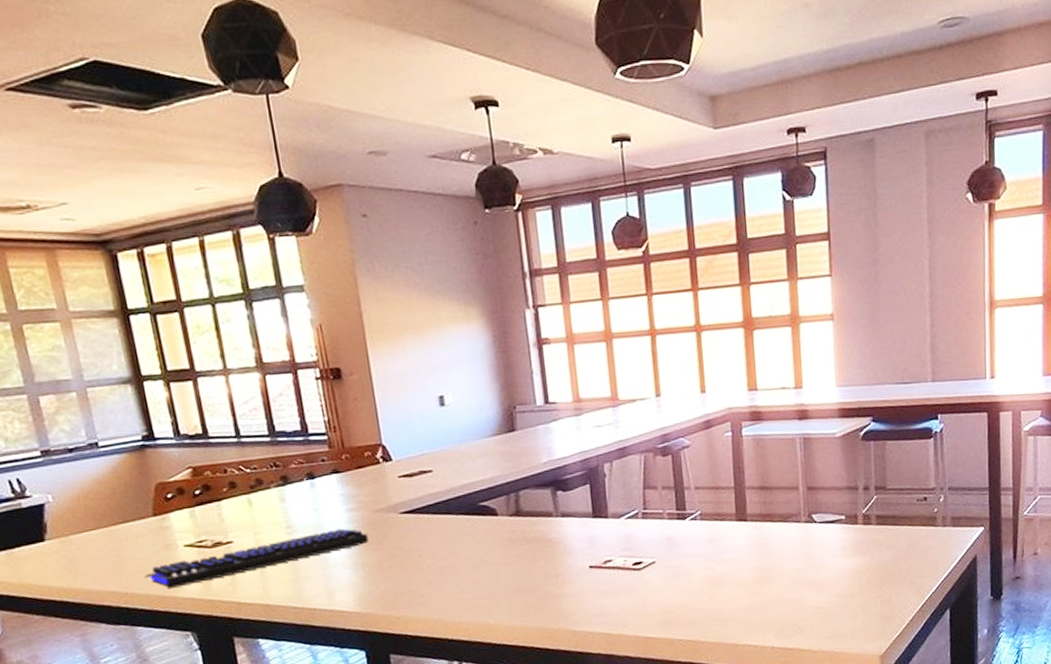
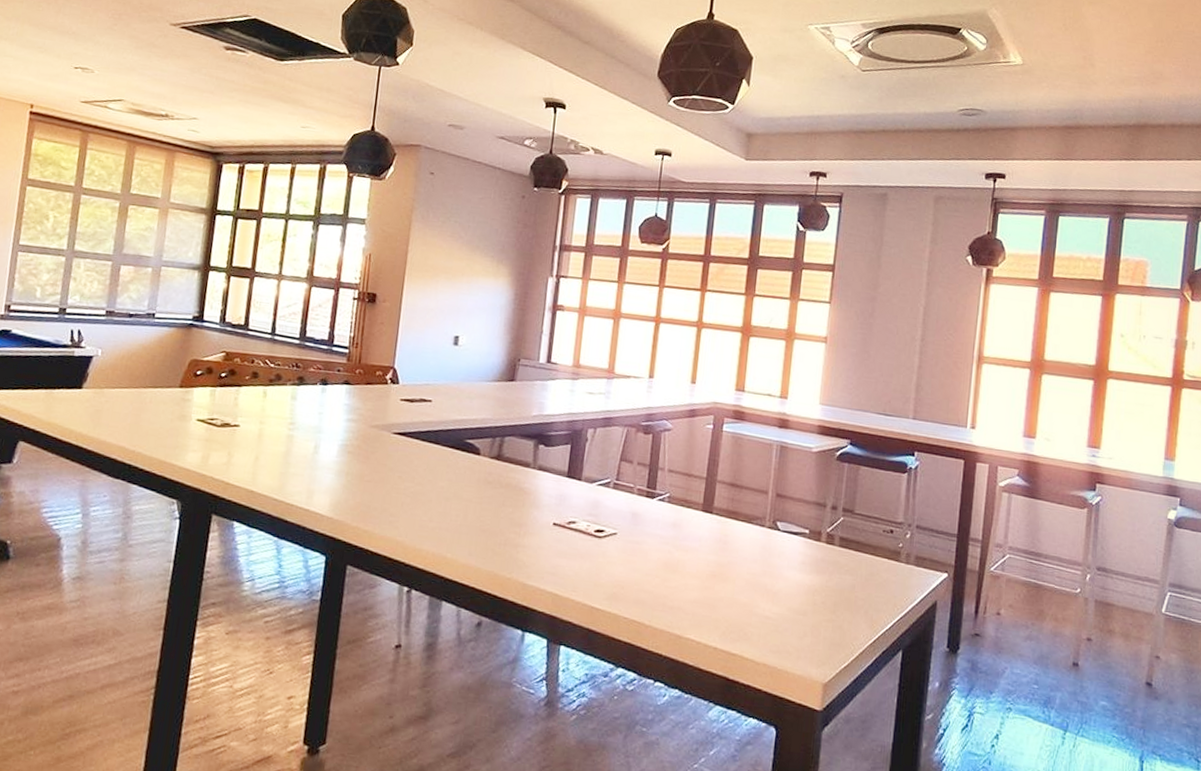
keyboard: present [144,528,369,590] -> none [153,432,359,457]

